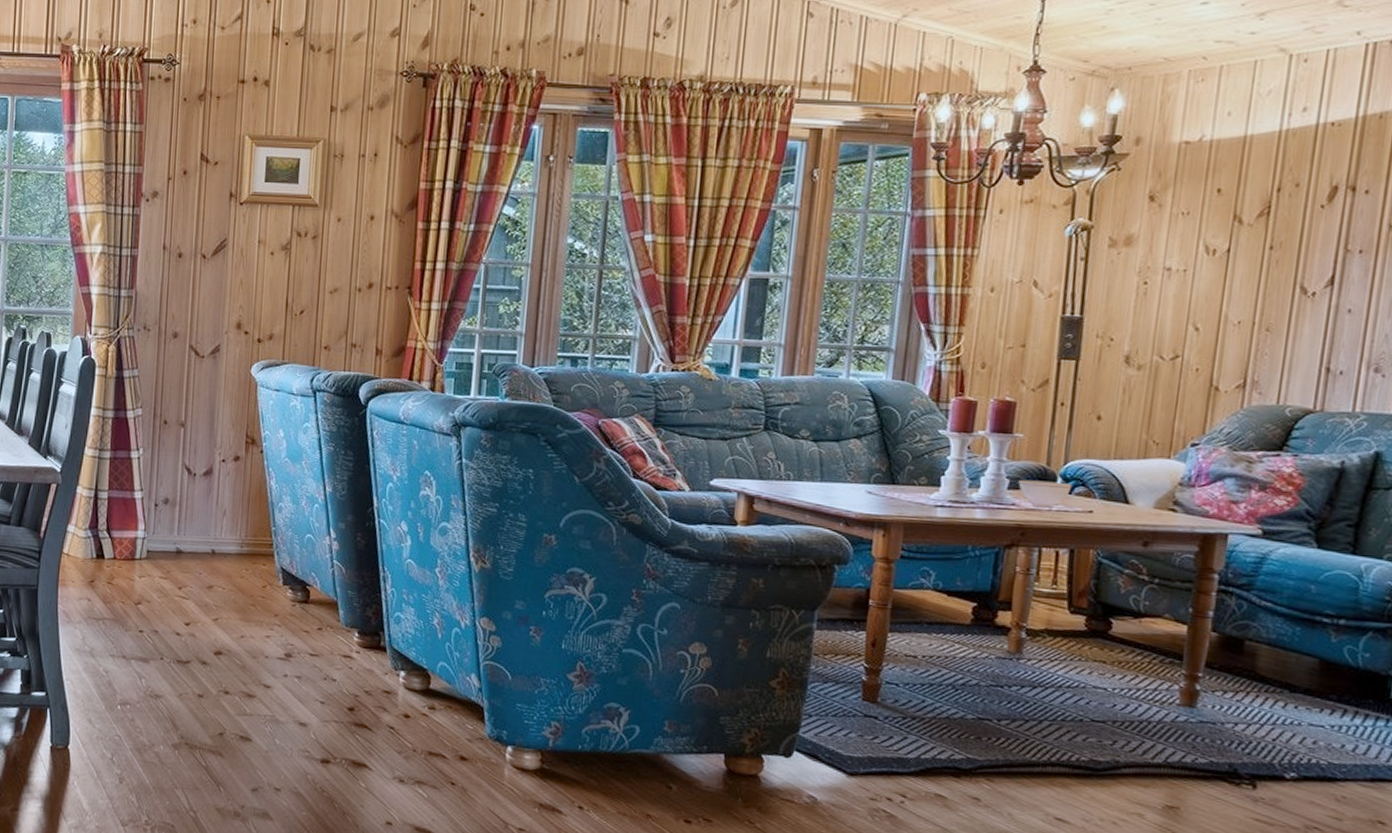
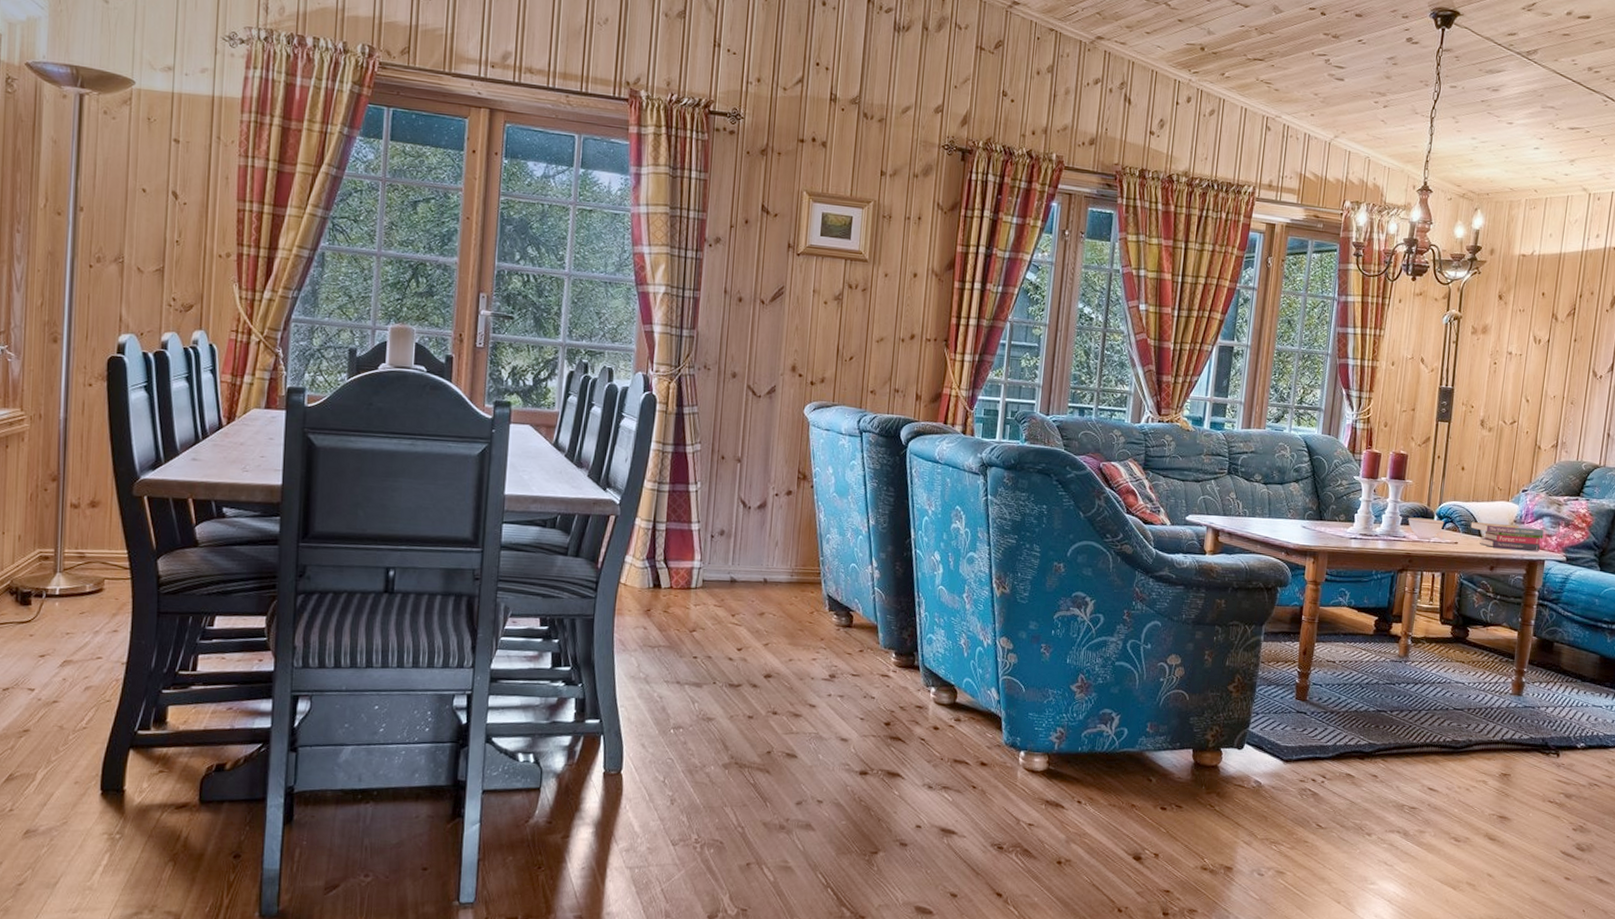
books: none [1112,485,1226,522] -> present [1470,522,1544,551]

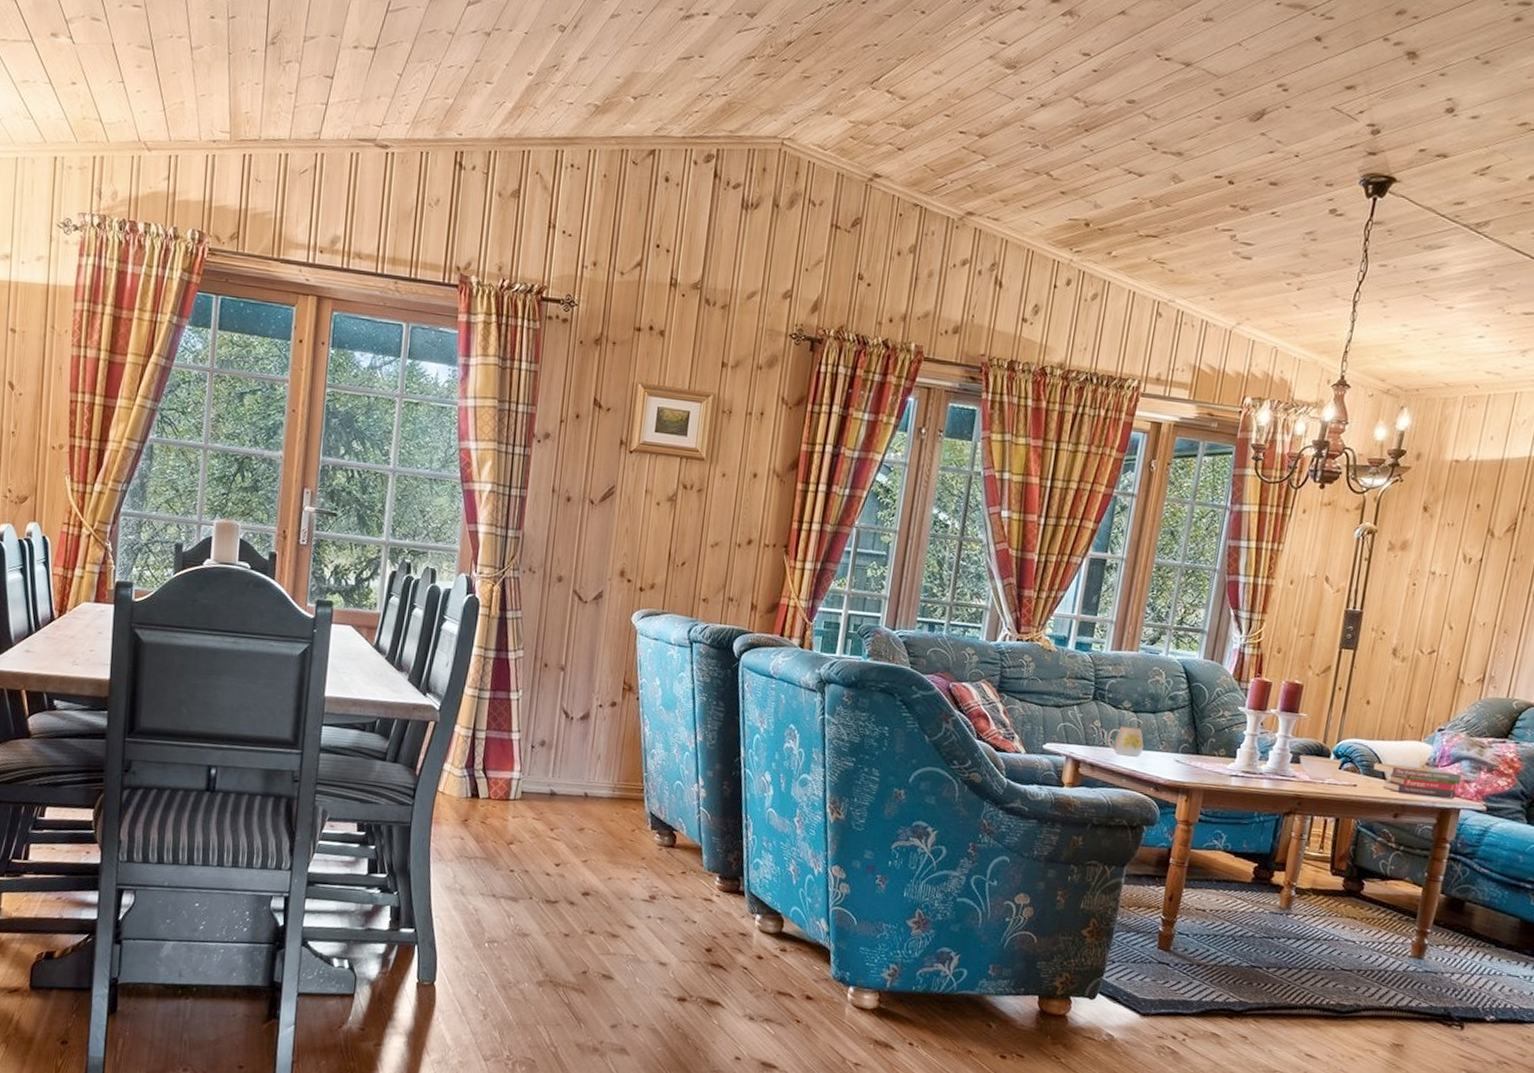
mug: none [1242,497,1274,525] -> present [1107,726,1144,757]

